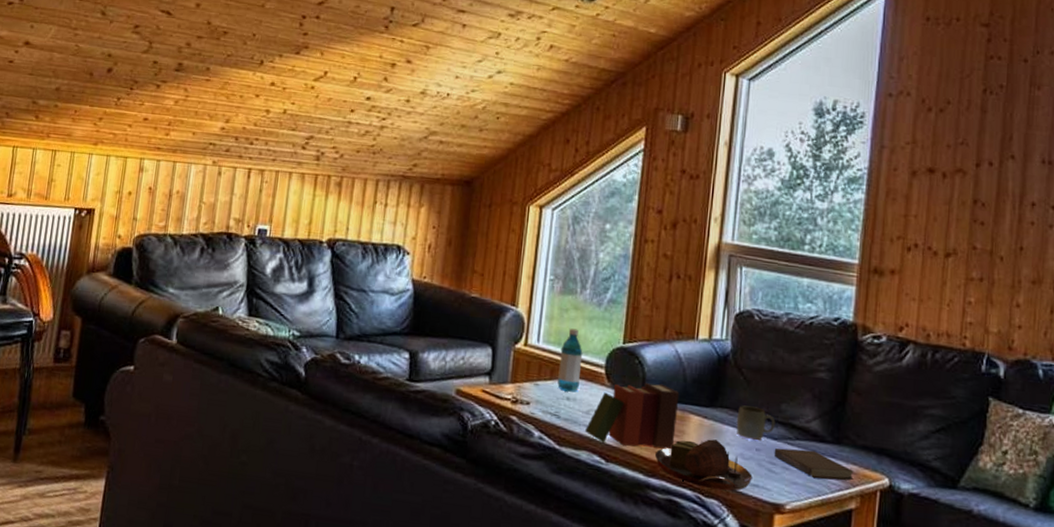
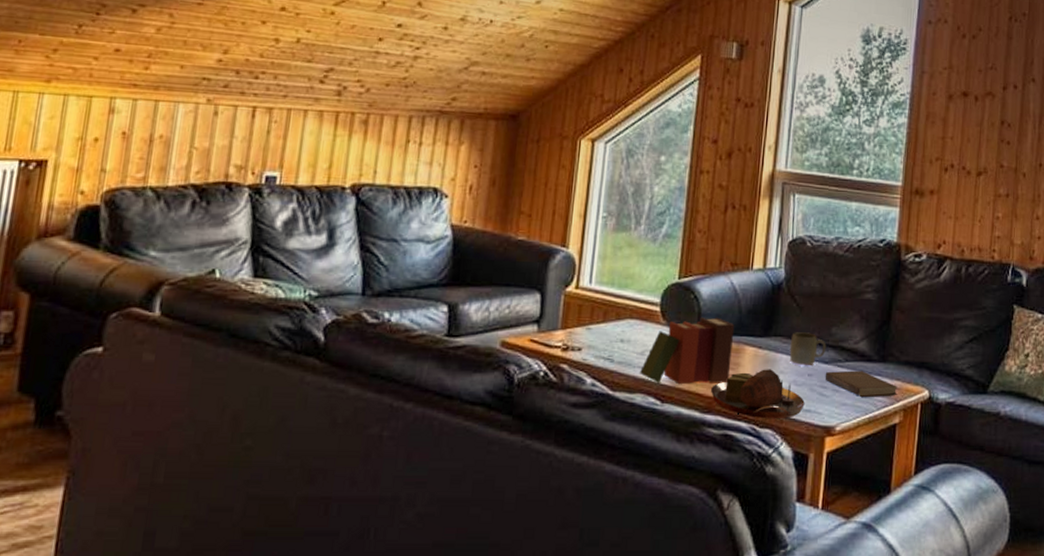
water bottle: present [557,328,583,392] -> none [611,267,638,334]

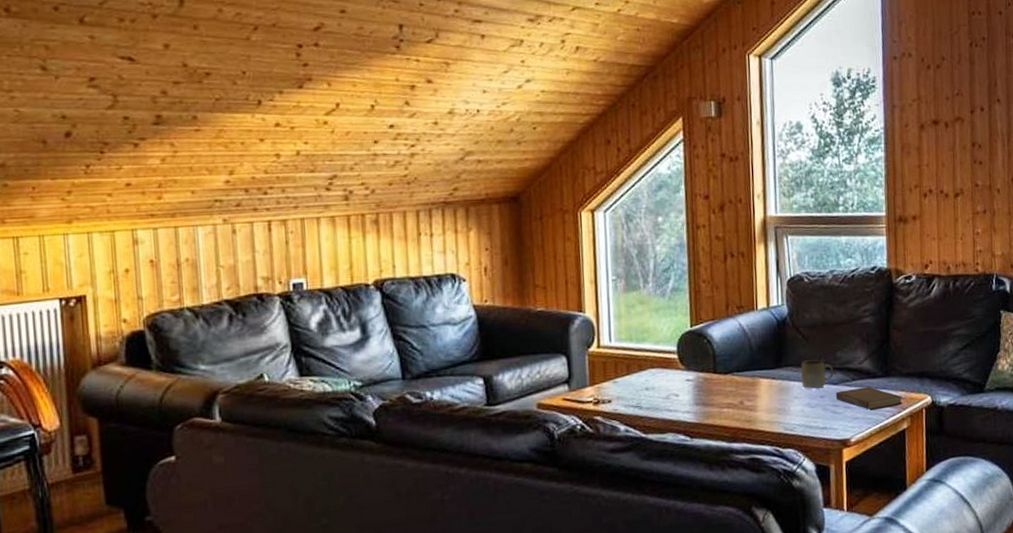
books: present [639,317,735,384] -> none [666,356,749,422]
serving tray: present [711,369,805,418] -> none [734,396,821,440]

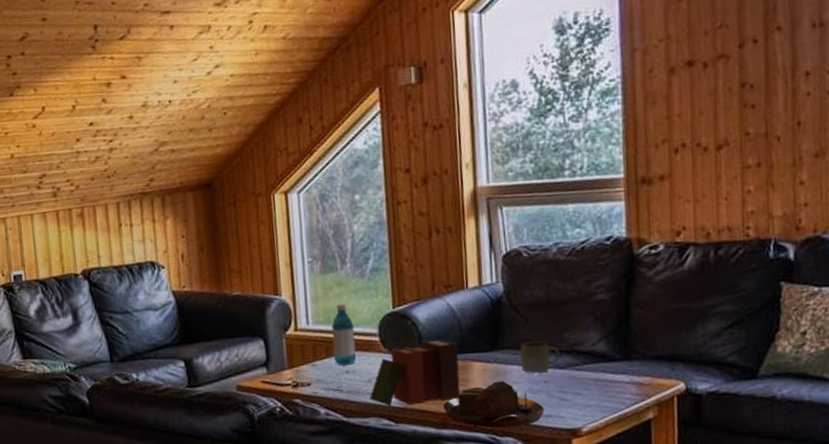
water bottle: none [633,322,656,383] -> present [331,304,356,366]
books: none [666,356,749,422] -> present [369,339,460,406]
serving tray: none [734,396,821,440] -> present [443,381,545,428]
book: present [835,386,903,411] -> none [562,371,648,398]

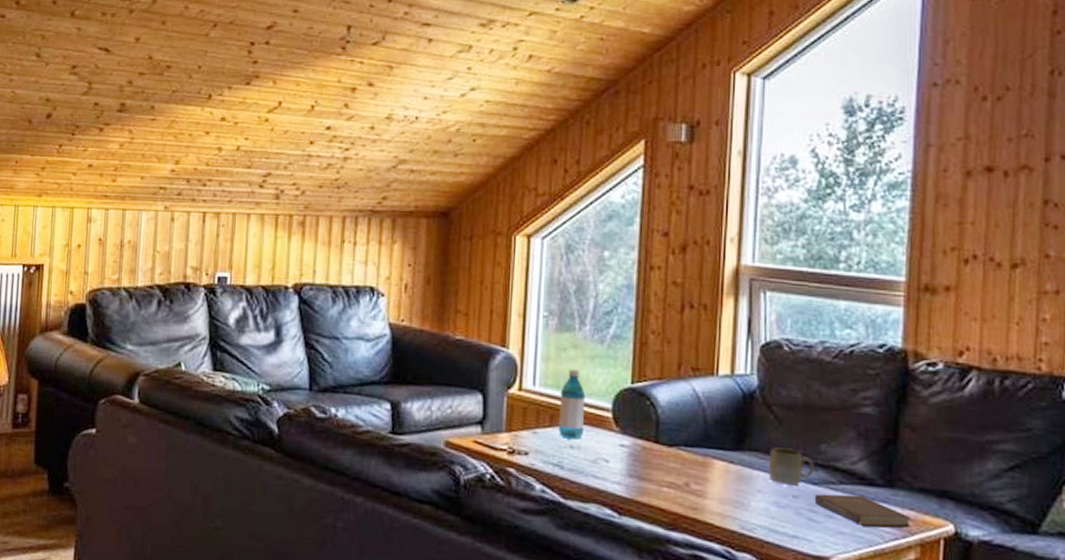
books: present [369,339,460,406] -> none [592,426,700,499]
serving tray: present [443,381,545,428] -> none [676,486,790,543]
book: none [562,371,648,398] -> present [814,494,911,528]

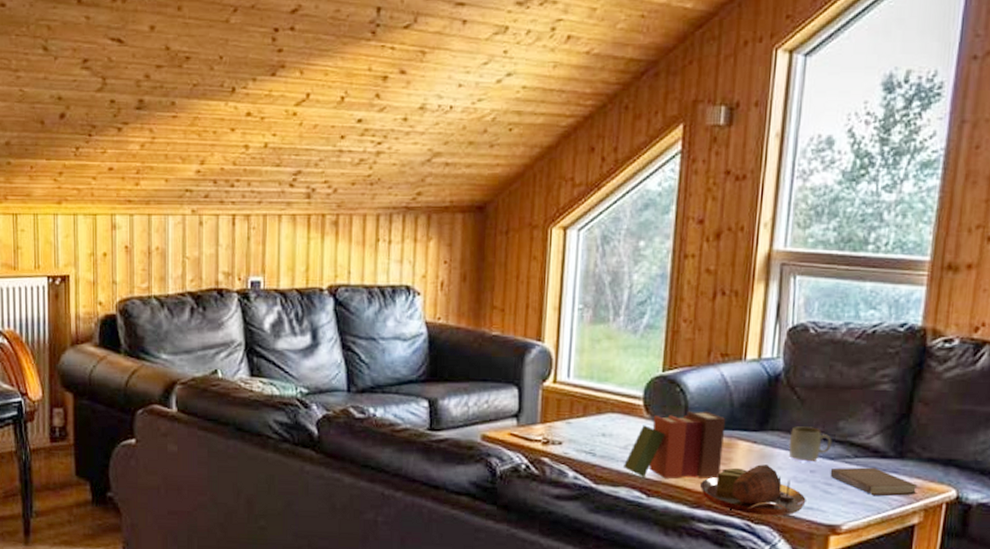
water bottle: present [559,369,586,440] -> none [591,360,618,428]
books: none [592,426,700,499] -> present [622,411,726,479]
serving tray: none [676,486,790,543] -> present [700,464,806,515]

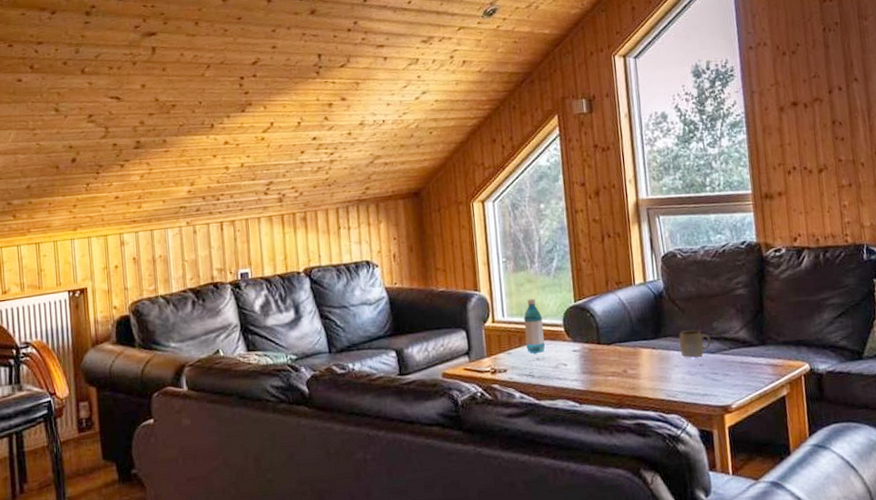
water bottle: none [591,360,618,428] -> present [523,298,545,354]
books: present [622,411,726,479] -> none [556,328,632,389]
serving tray: present [700,464,806,515] -> none [619,365,701,406]
book: present [830,467,918,496] -> none [714,355,781,378]

